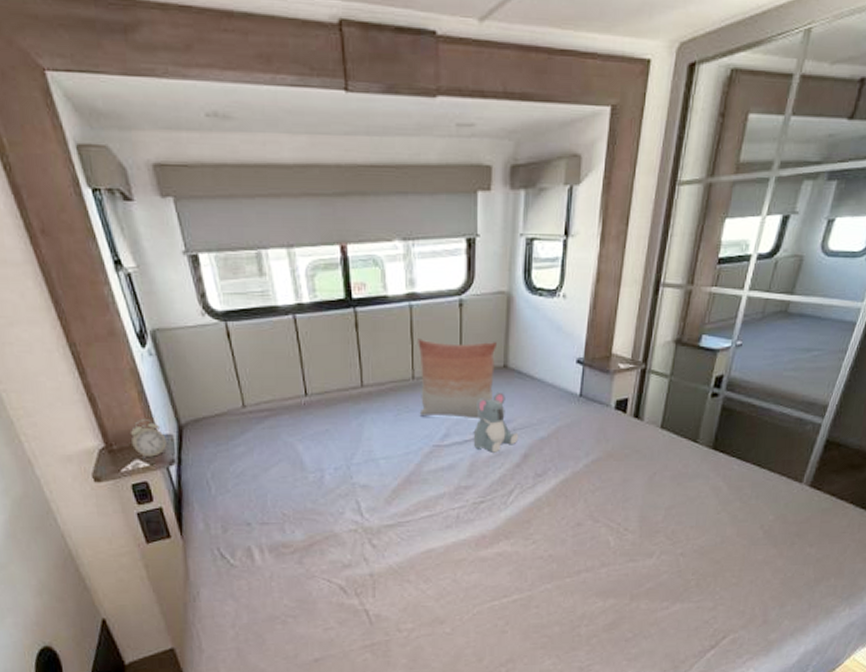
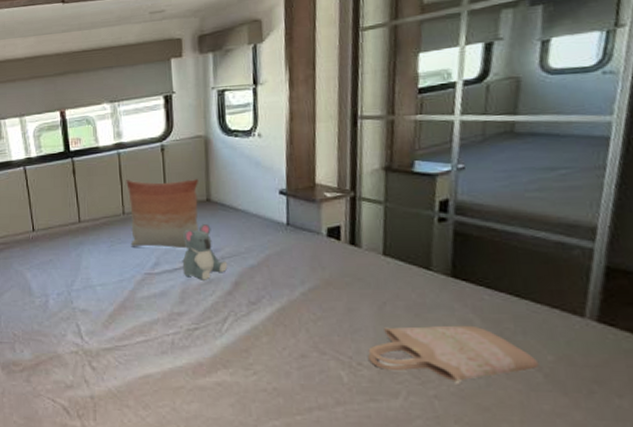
shopping bag: none [634,492,763,543] -> present [368,325,539,384]

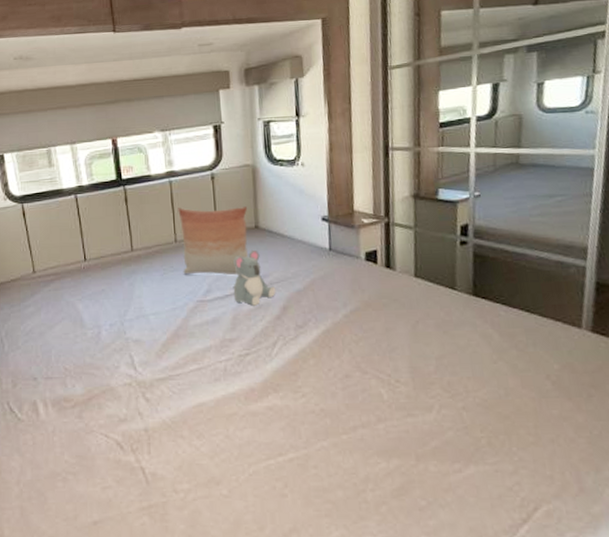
shopping bag: present [368,325,539,384] -> none [404,340,548,396]

